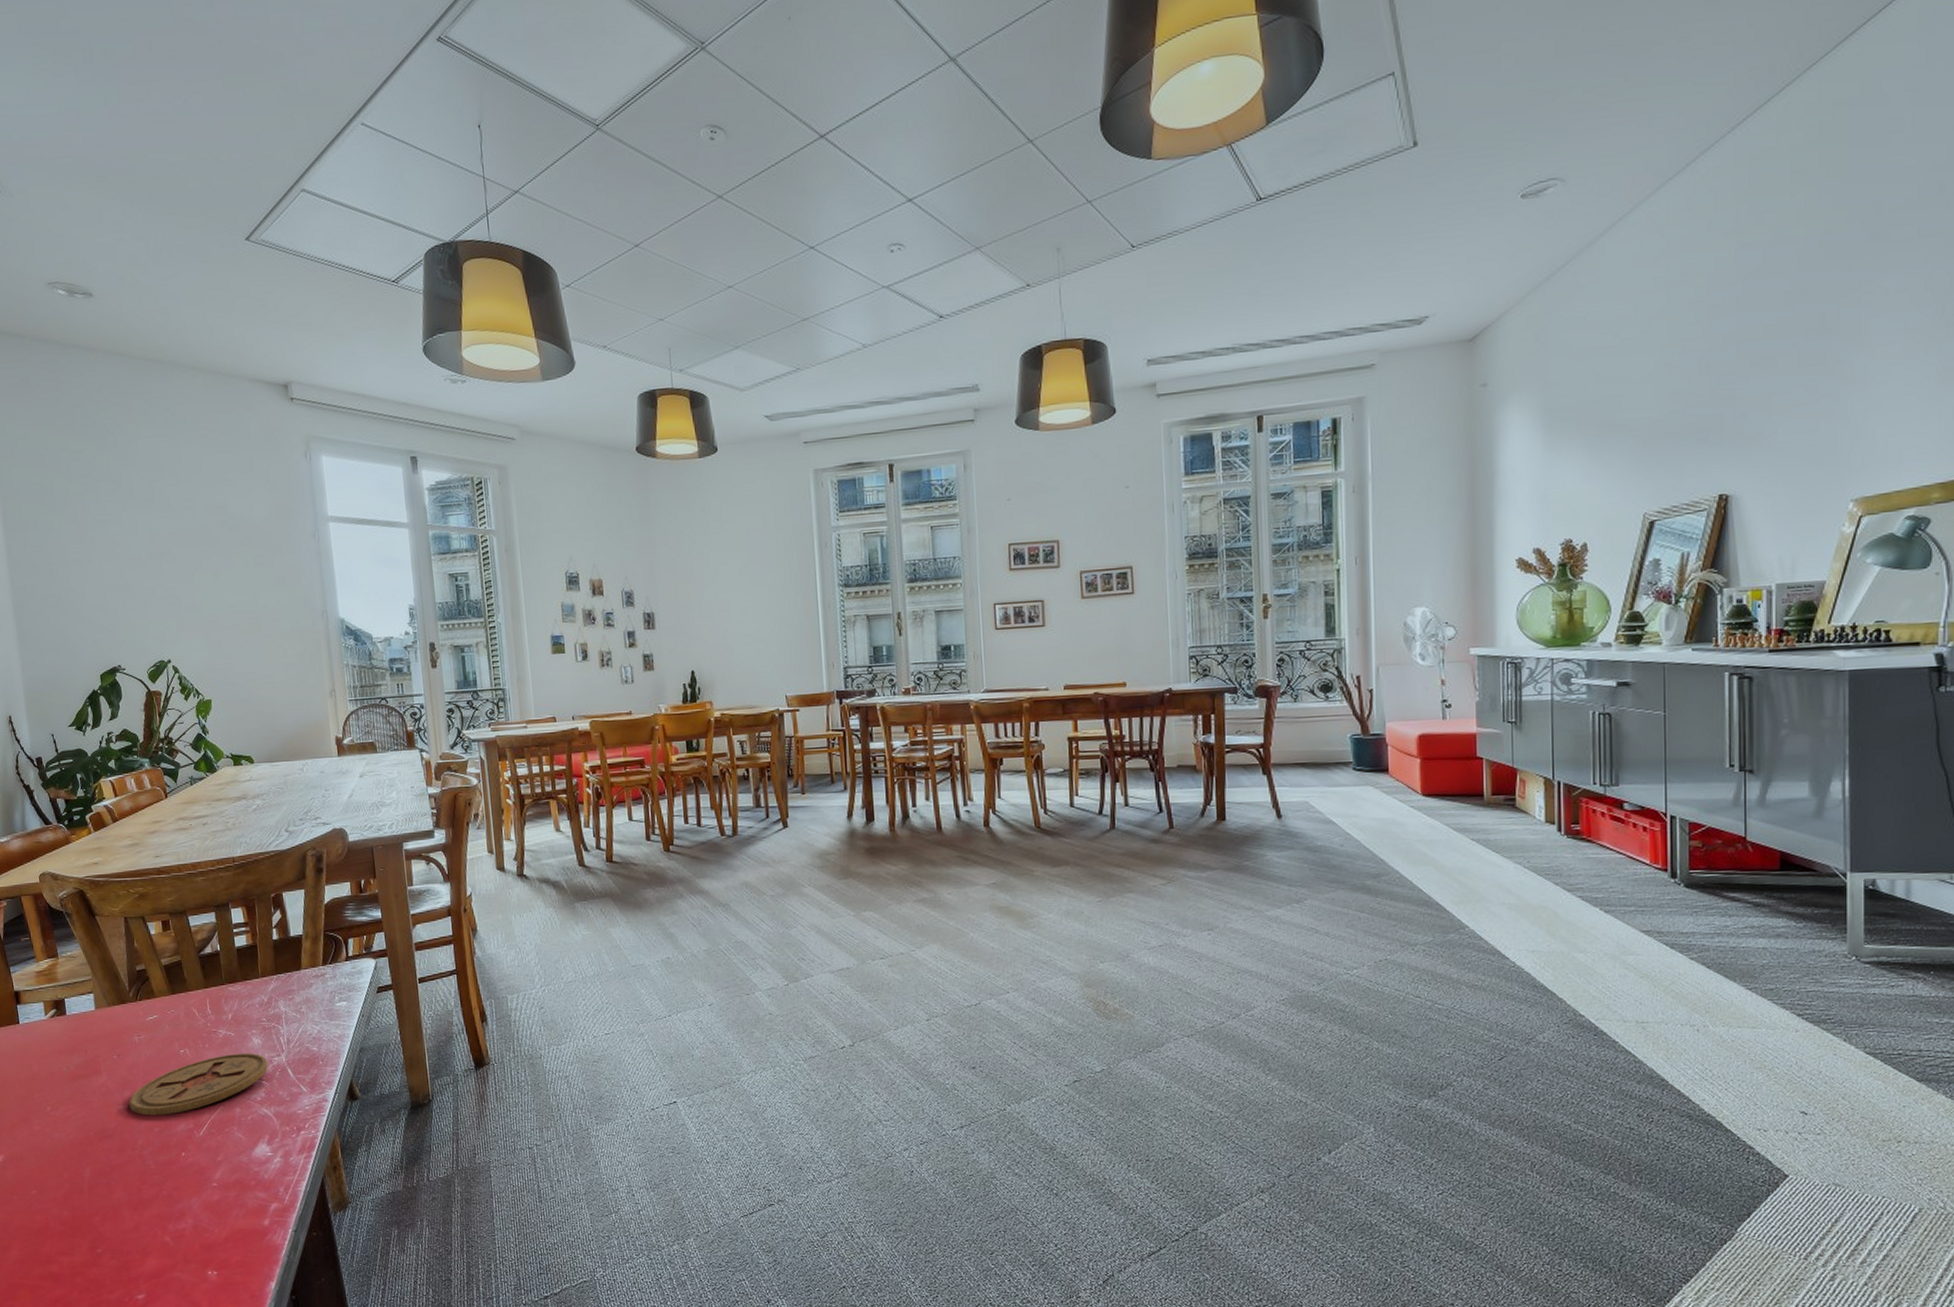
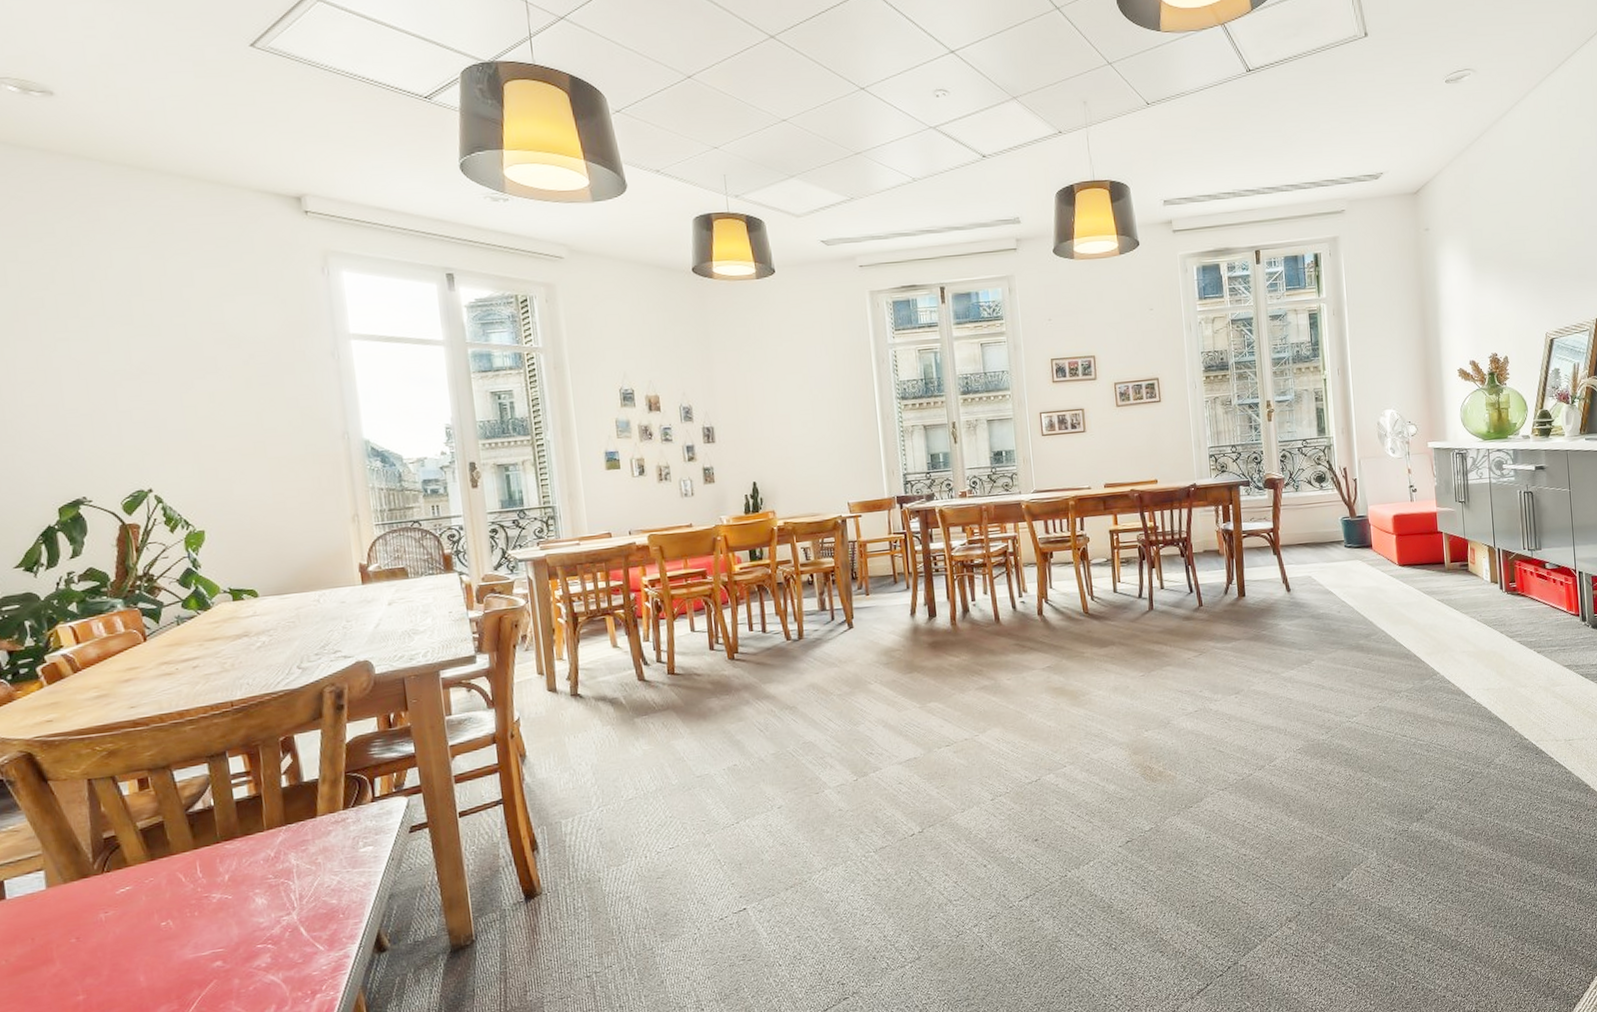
coaster: present [128,1052,268,1116] -> none [91,915,276,1003]

